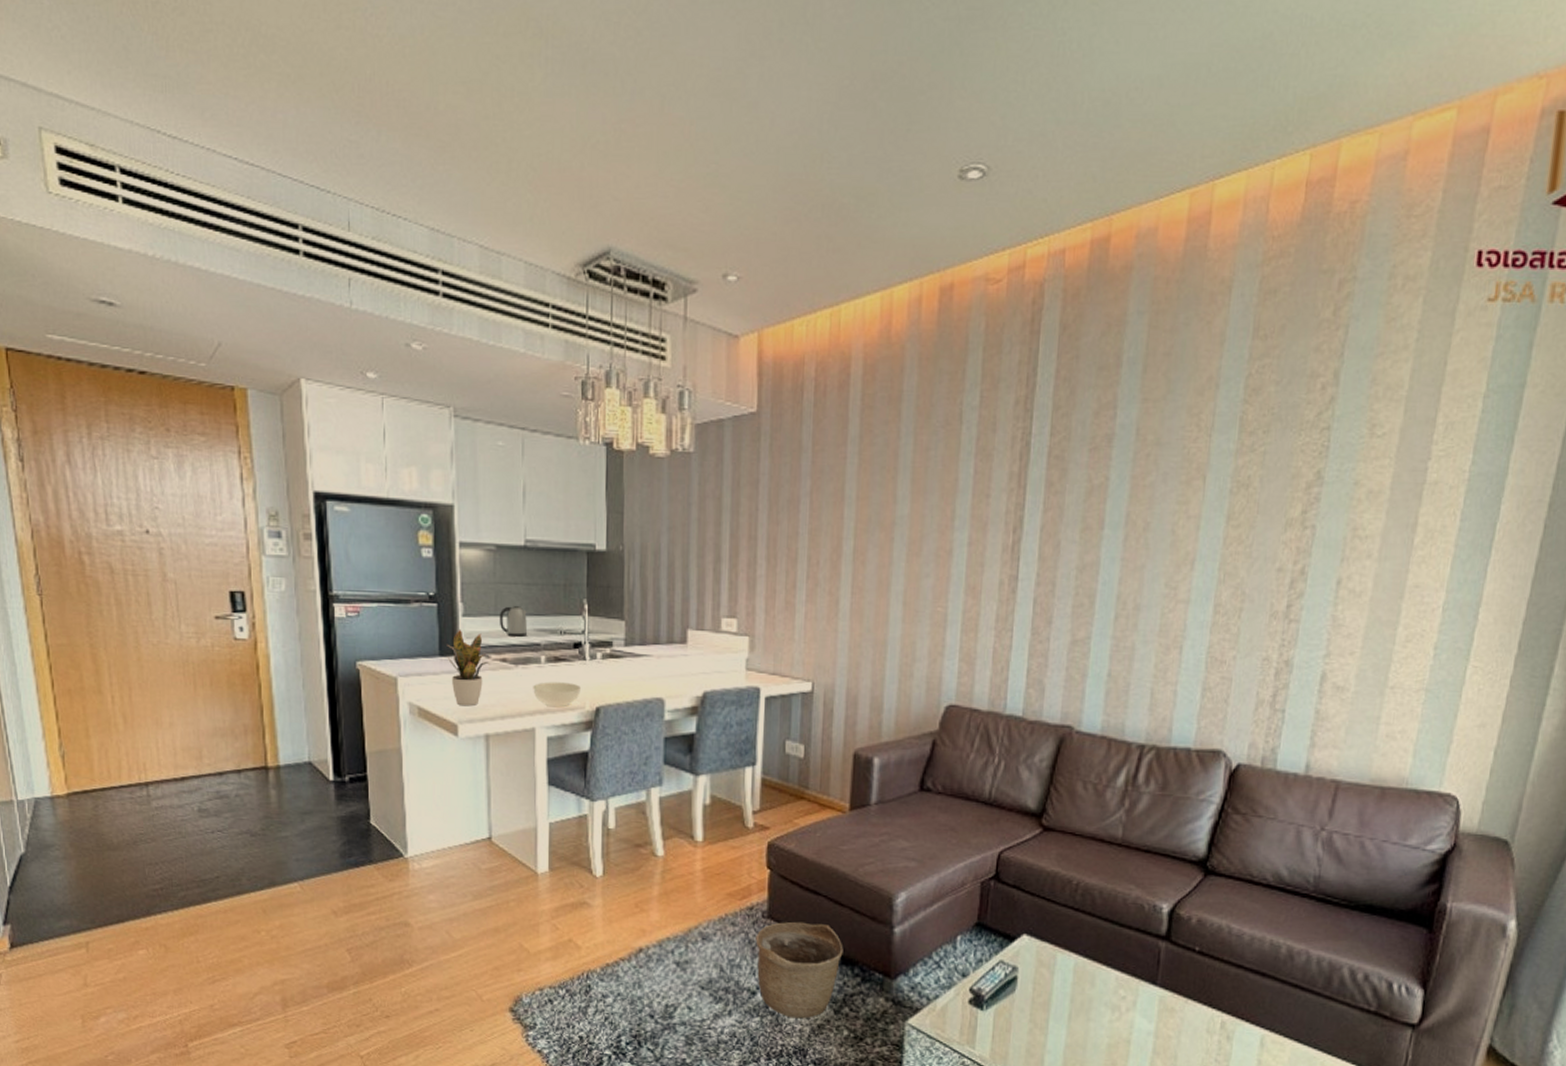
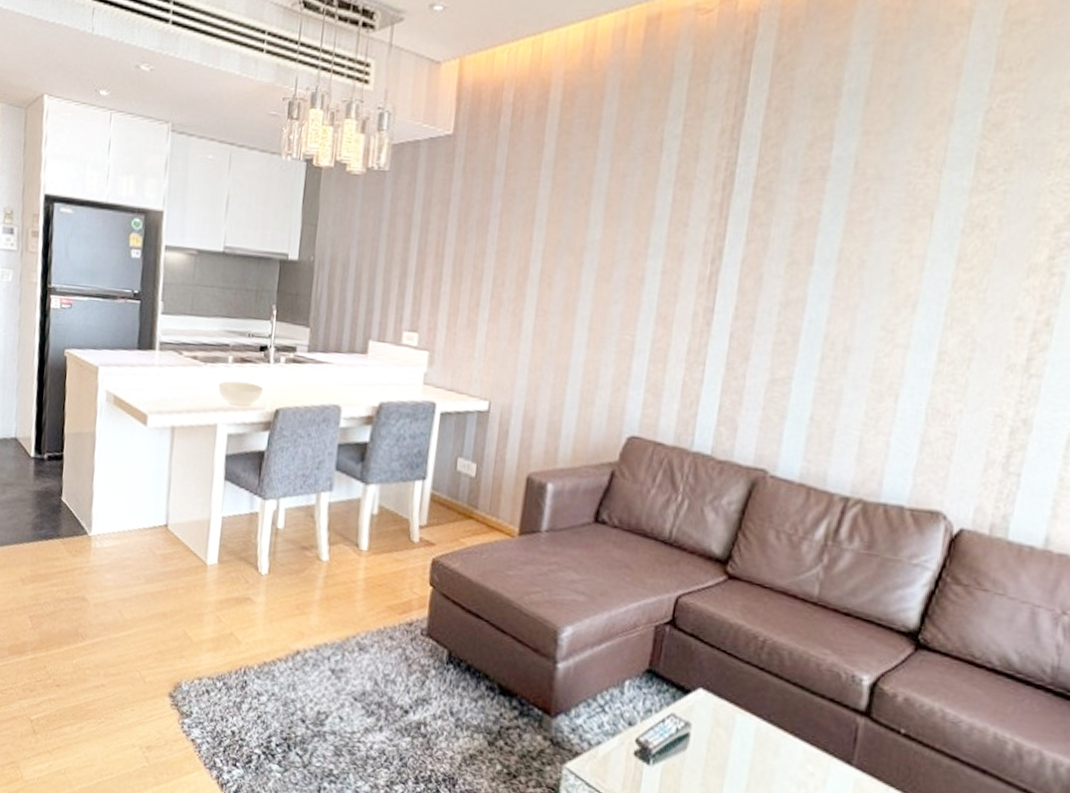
potted plant: present [447,628,490,707] -> none [144,325,182,399]
kettle: present [500,606,528,637] -> none [194,307,220,337]
basket: present [755,921,843,1019] -> none [411,642,502,747]

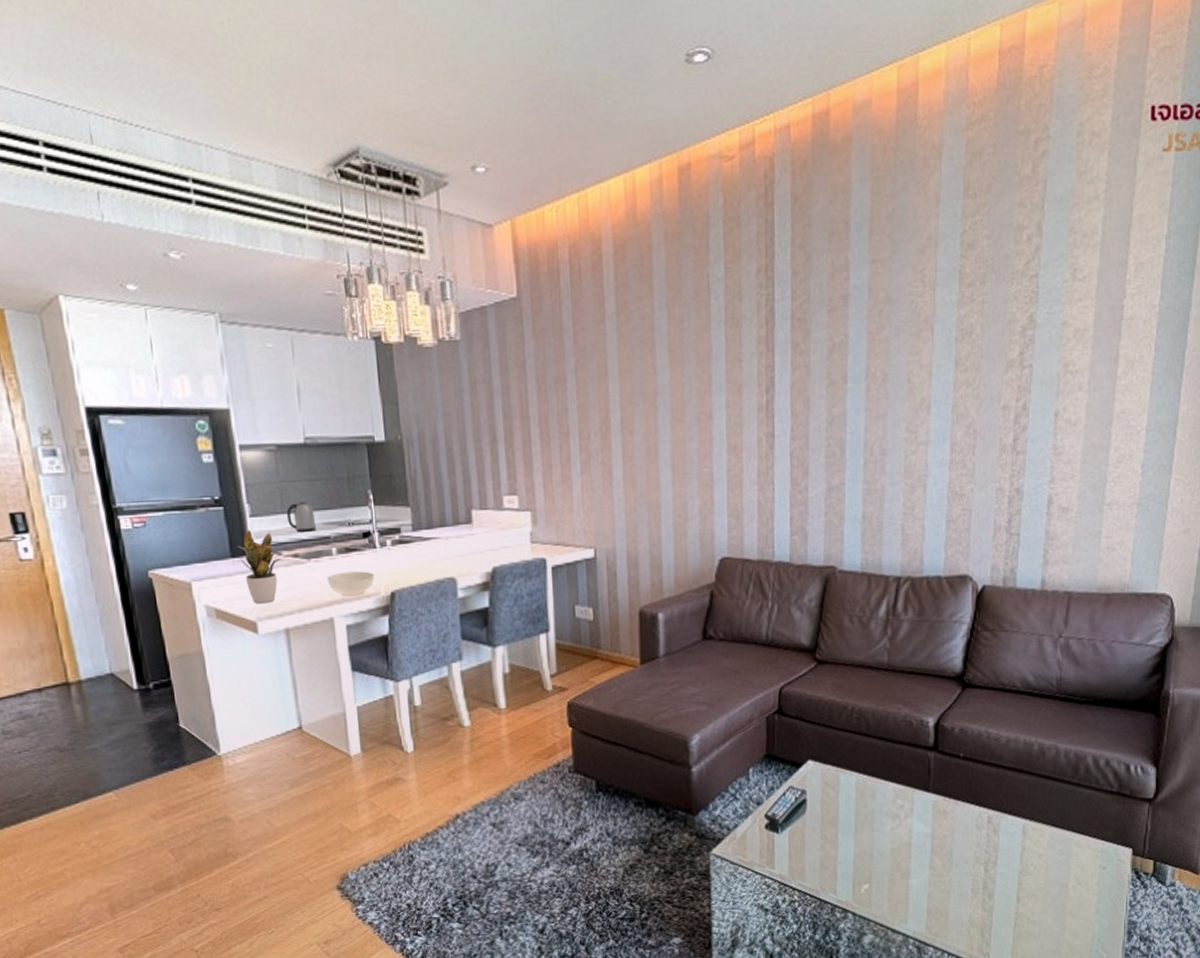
potted plant: none [144,325,182,399] -> present [237,529,282,604]
kettle: none [194,307,220,337] -> present [287,502,317,532]

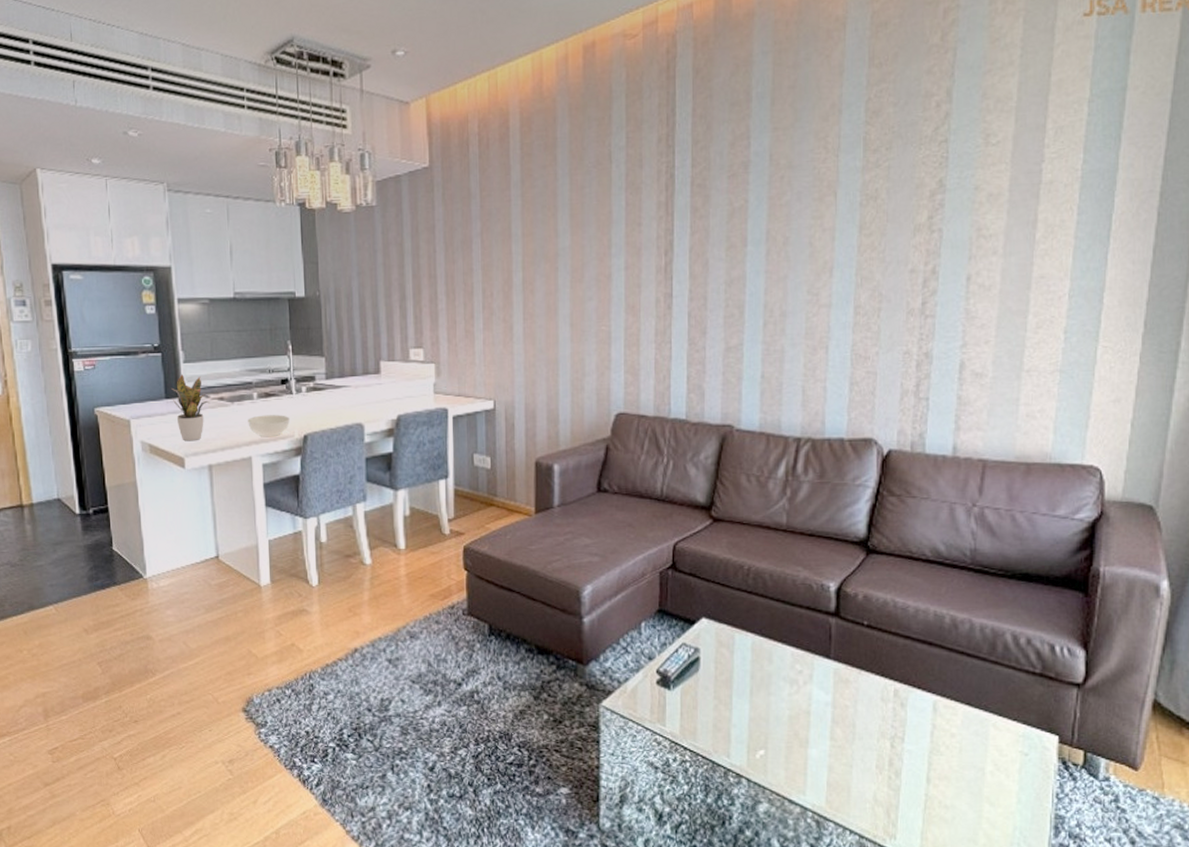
kettle: present [287,502,317,532] -> none [216,351,241,377]

